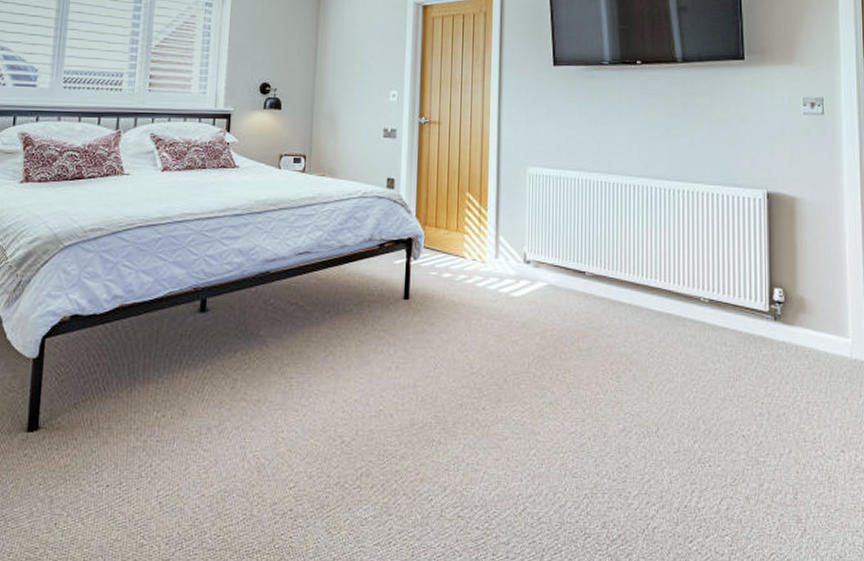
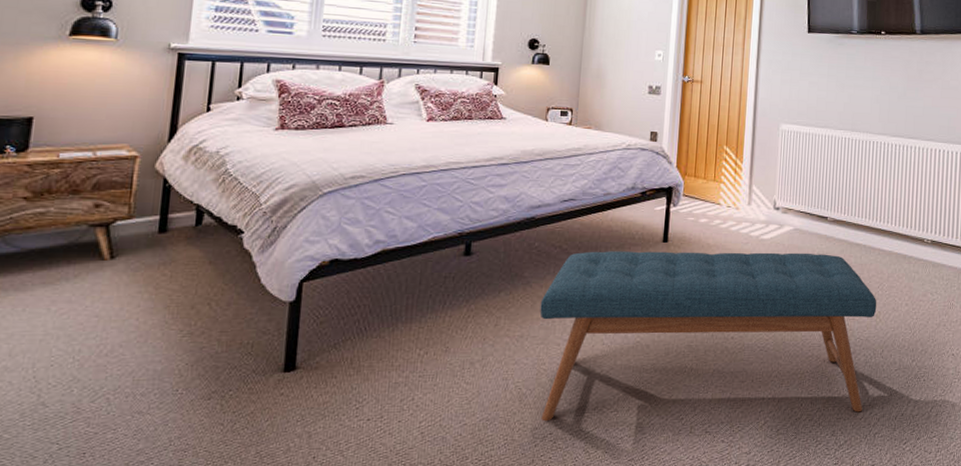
bench: none [277,308,648,501] -> present [540,251,877,422]

